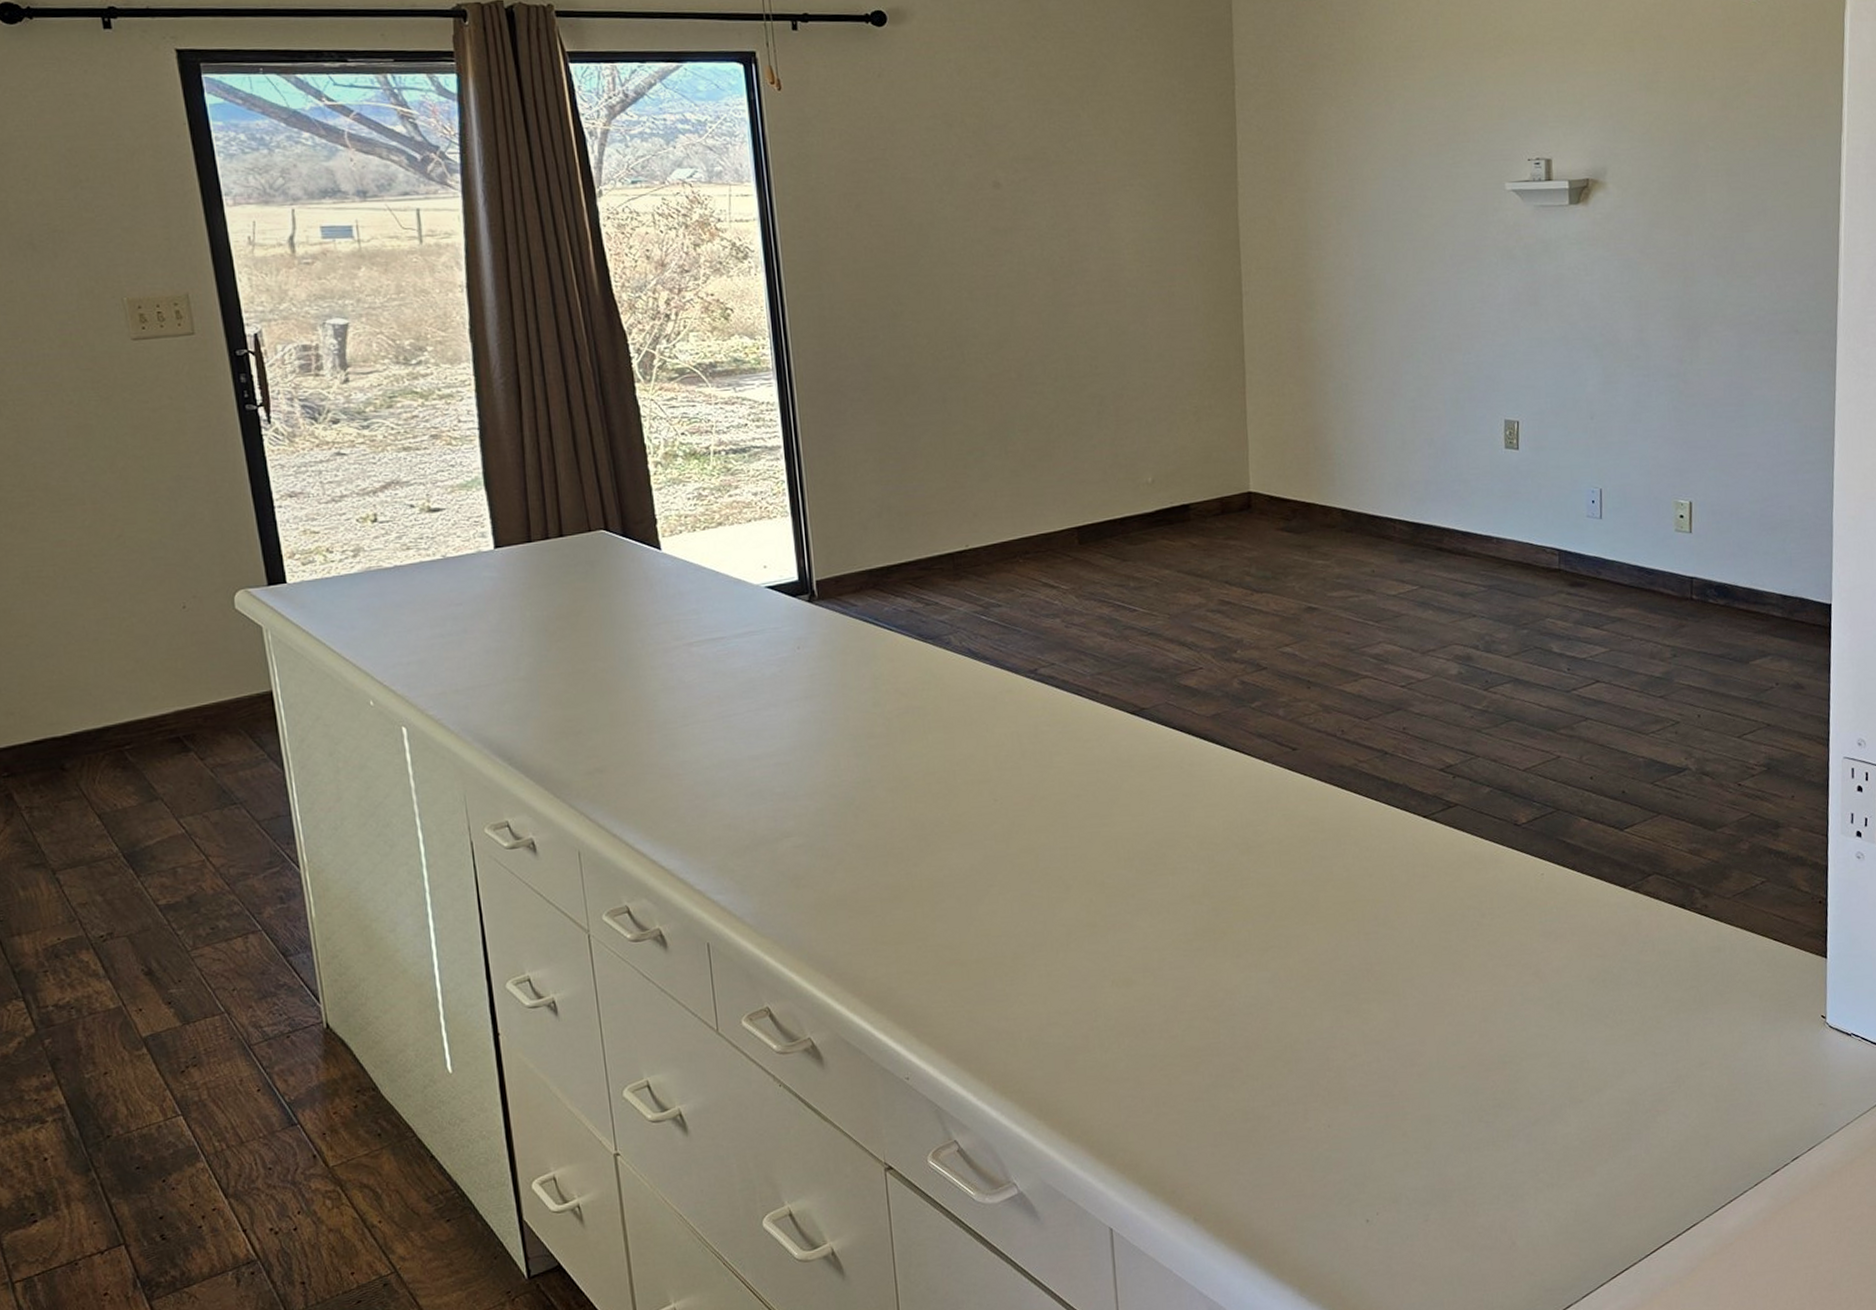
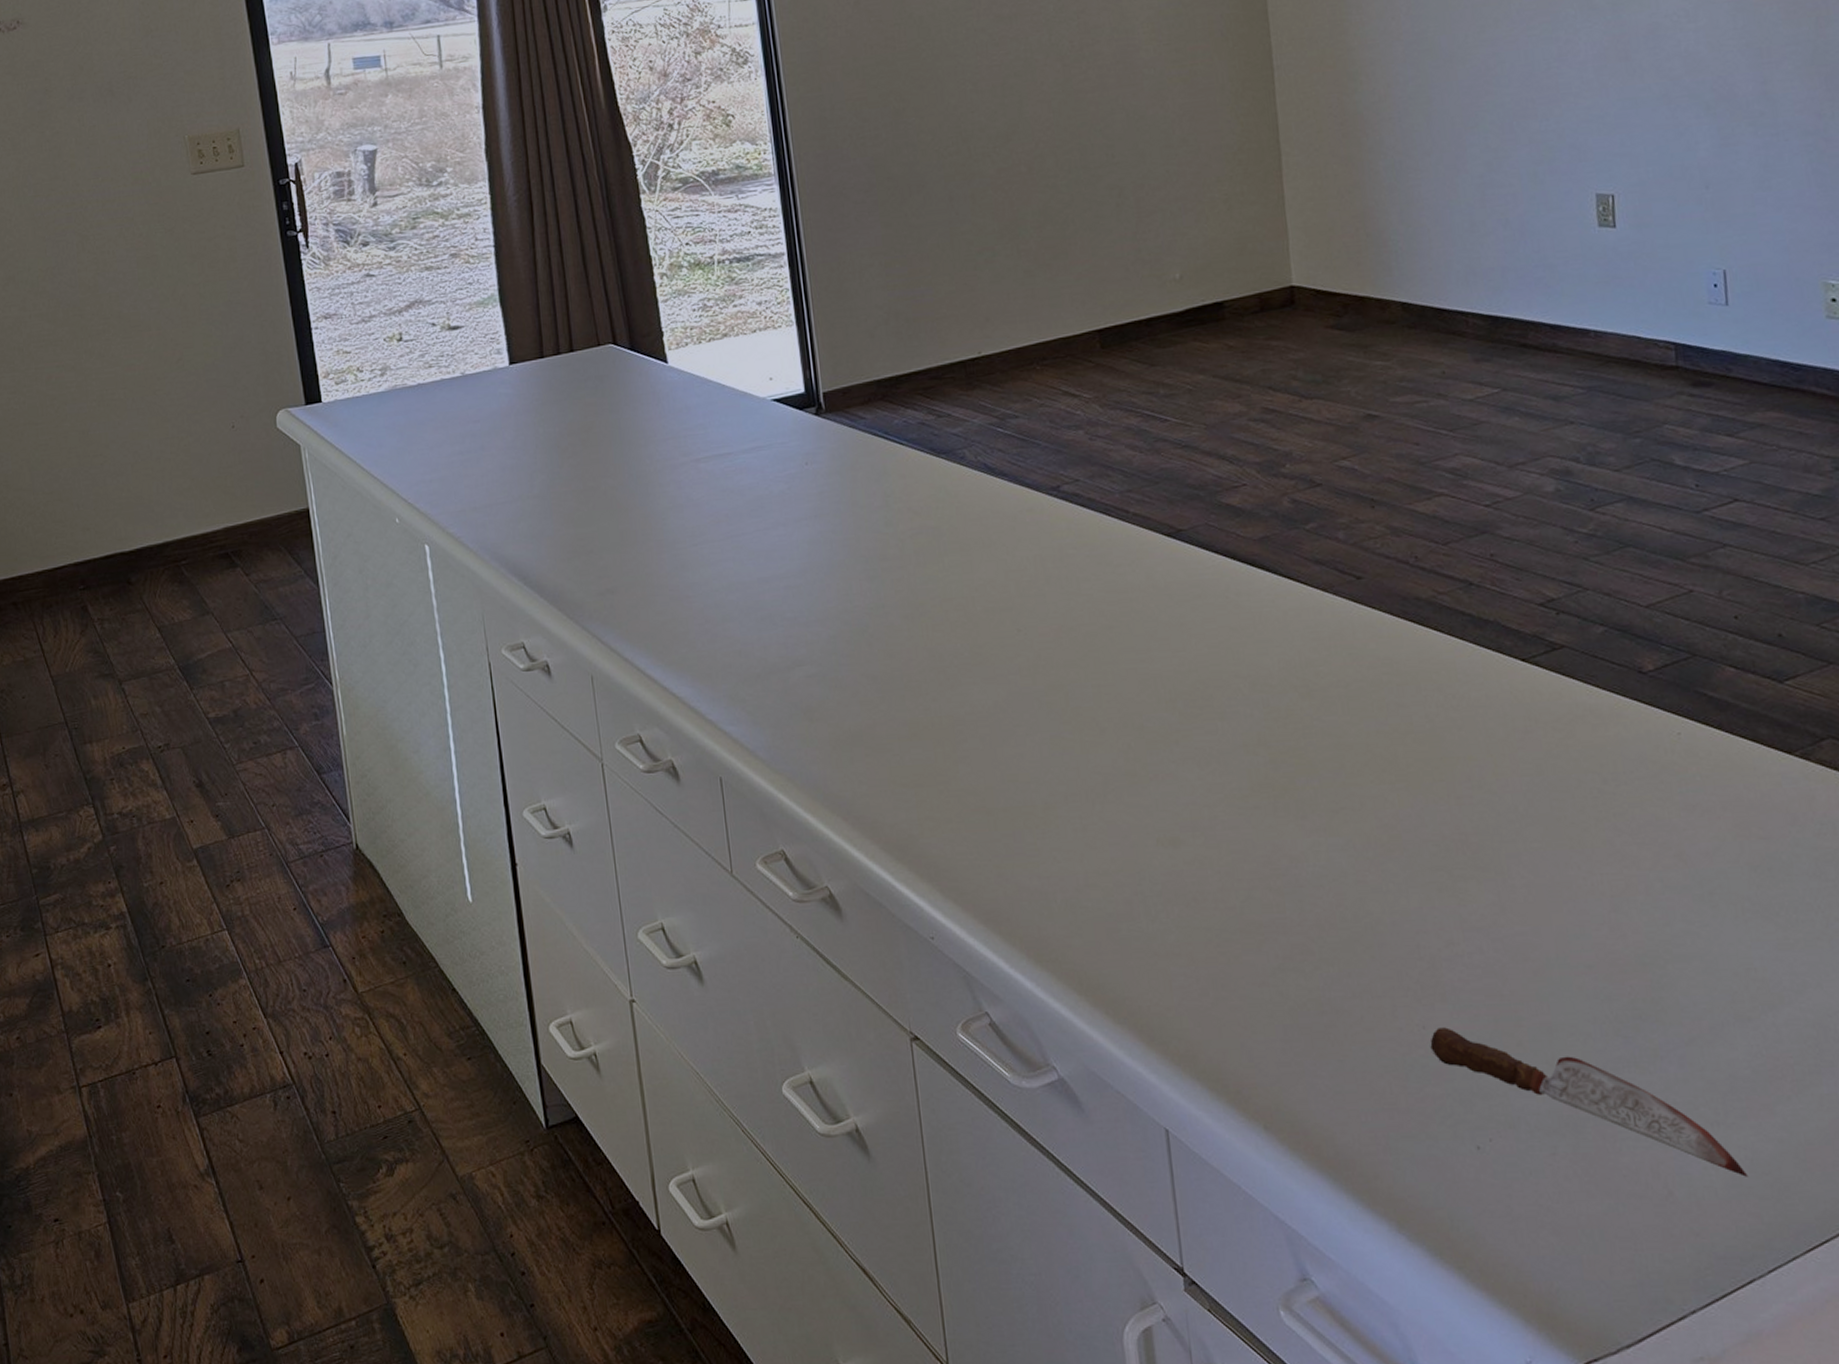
kitchen knife: none [1333,1124,1573,1225] -> present [1430,1027,1749,1177]

